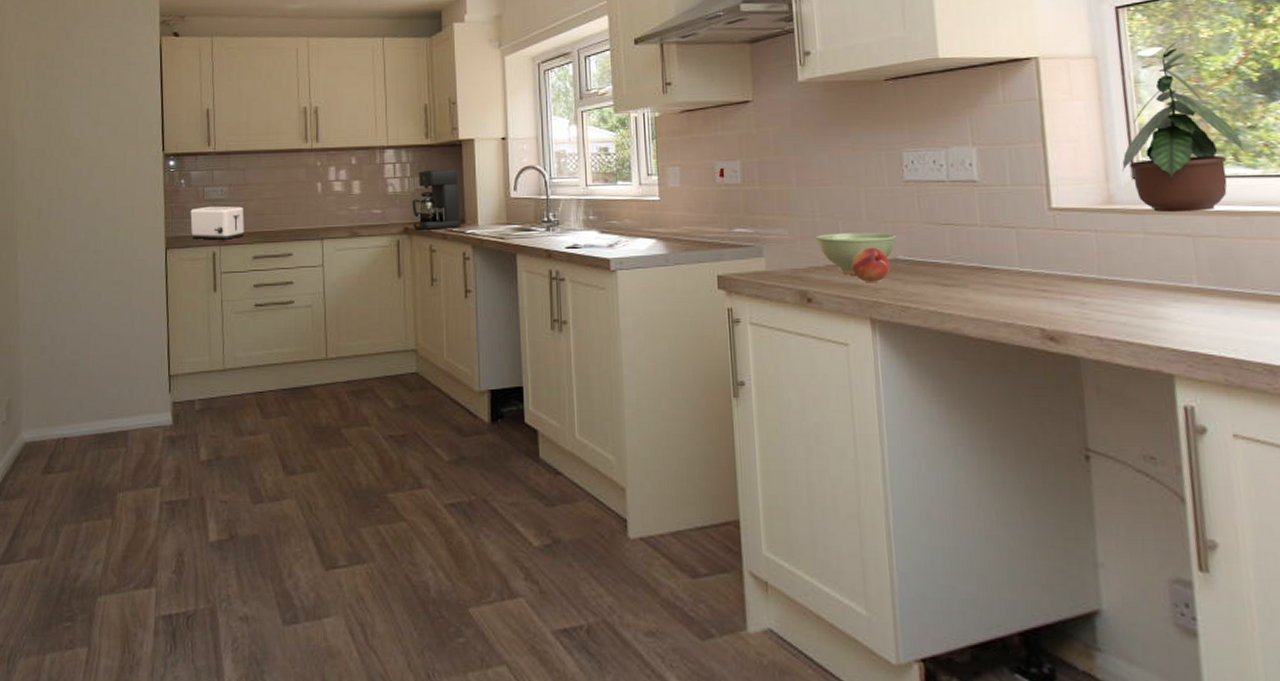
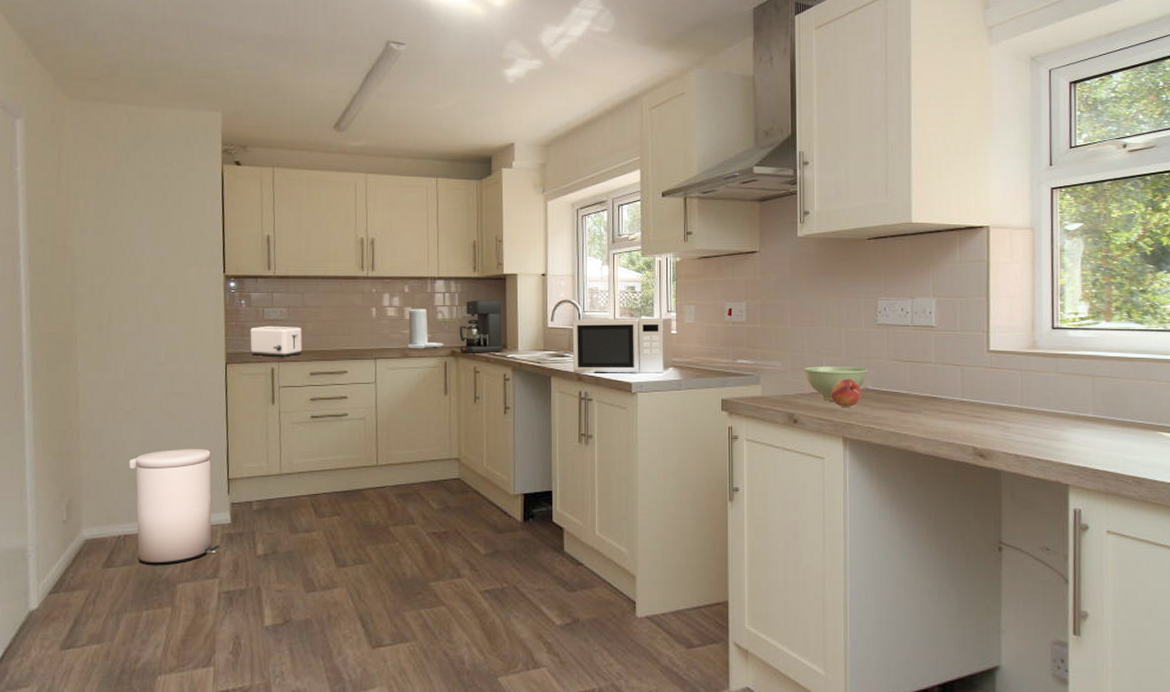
pedal bin: none [68,341,166,473] -> present [129,448,225,566]
paper towel: none [356,182,395,227] -> present [407,309,444,349]
microwave: none [538,182,657,249] -> present [572,317,672,374]
potted plant: present [1121,41,1245,213] -> none [1044,219,1136,357]

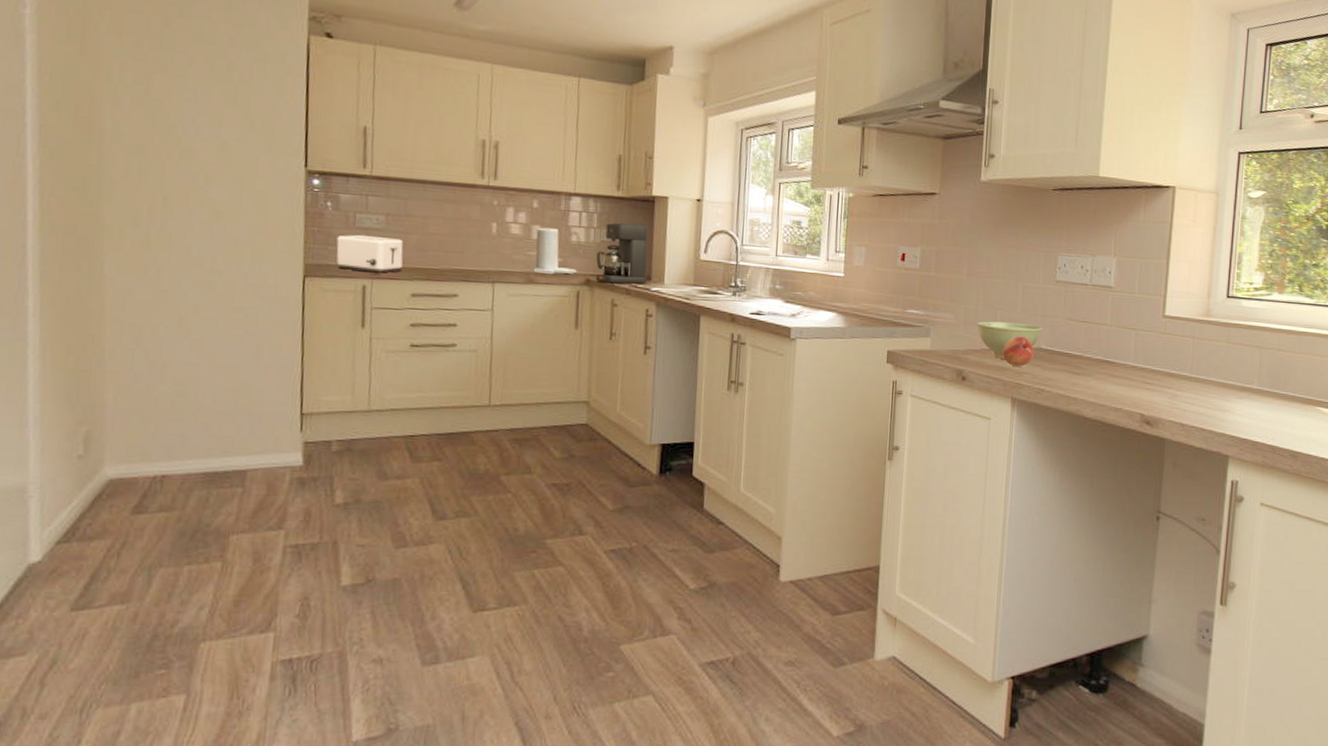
pedal bin: present [129,448,225,566] -> none [170,374,294,514]
microwave: present [572,317,672,374] -> none [726,253,840,319]

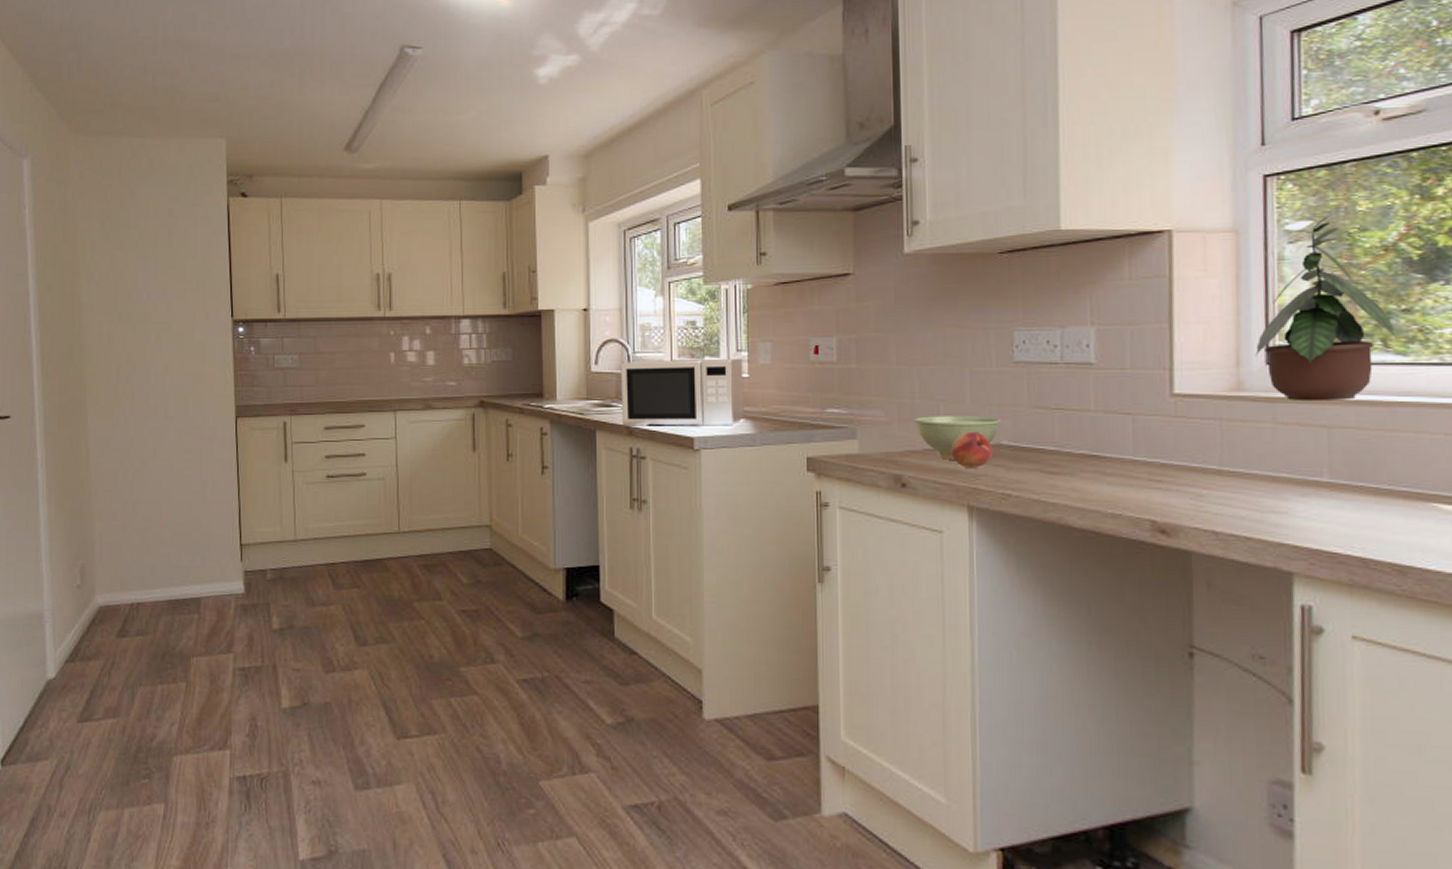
toaster: present [336,234,404,274] -> none [260,374,315,409]
paper towel: present [533,227,577,275] -> none [430,352,471,399]
coffee maker: present [595,222,649,284] -> none [489,340,540,403]
microwave: none [726,253,840,319] -> present [620,358,744,426]
potted plant: none [1220,188,1308,329] -> present [1254,214,1396,402]

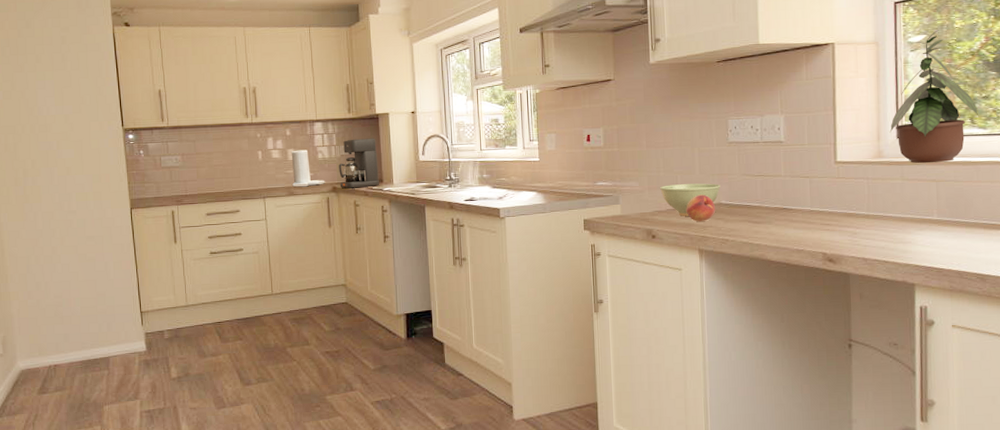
paper towel: none [430,352,471,399] -> present [291,150,325,187]
coffee maker: none [489,340,540,403] -> present [339,138,380,189]
microwave: present [620,358,744,426] -> none [442,146,537,202]

